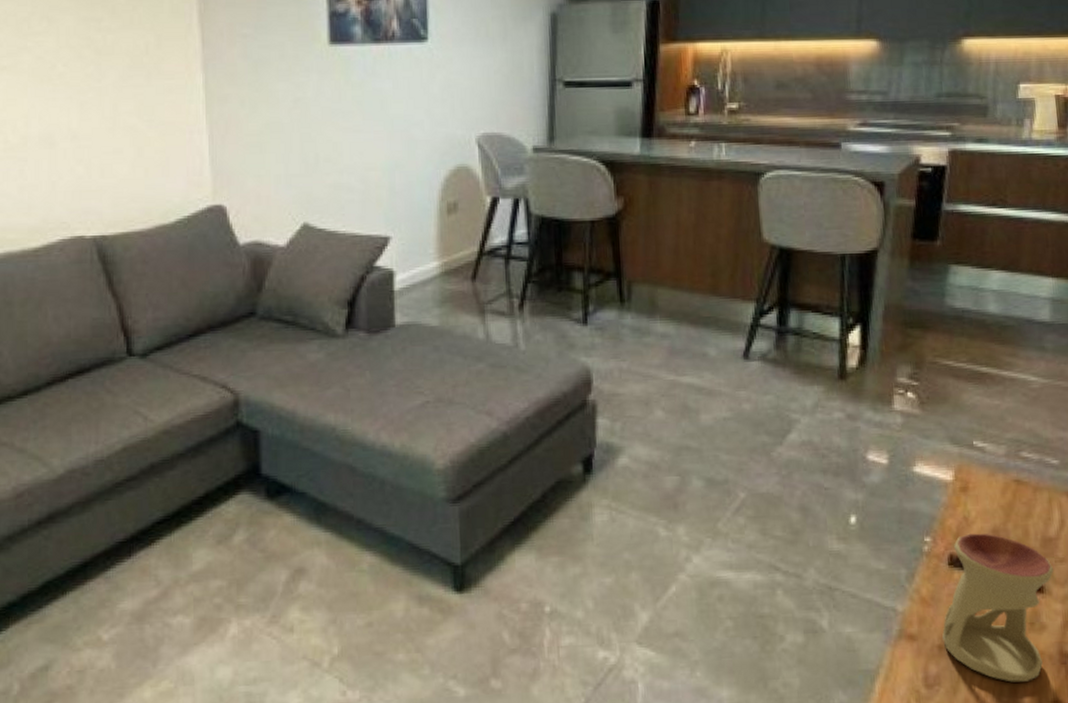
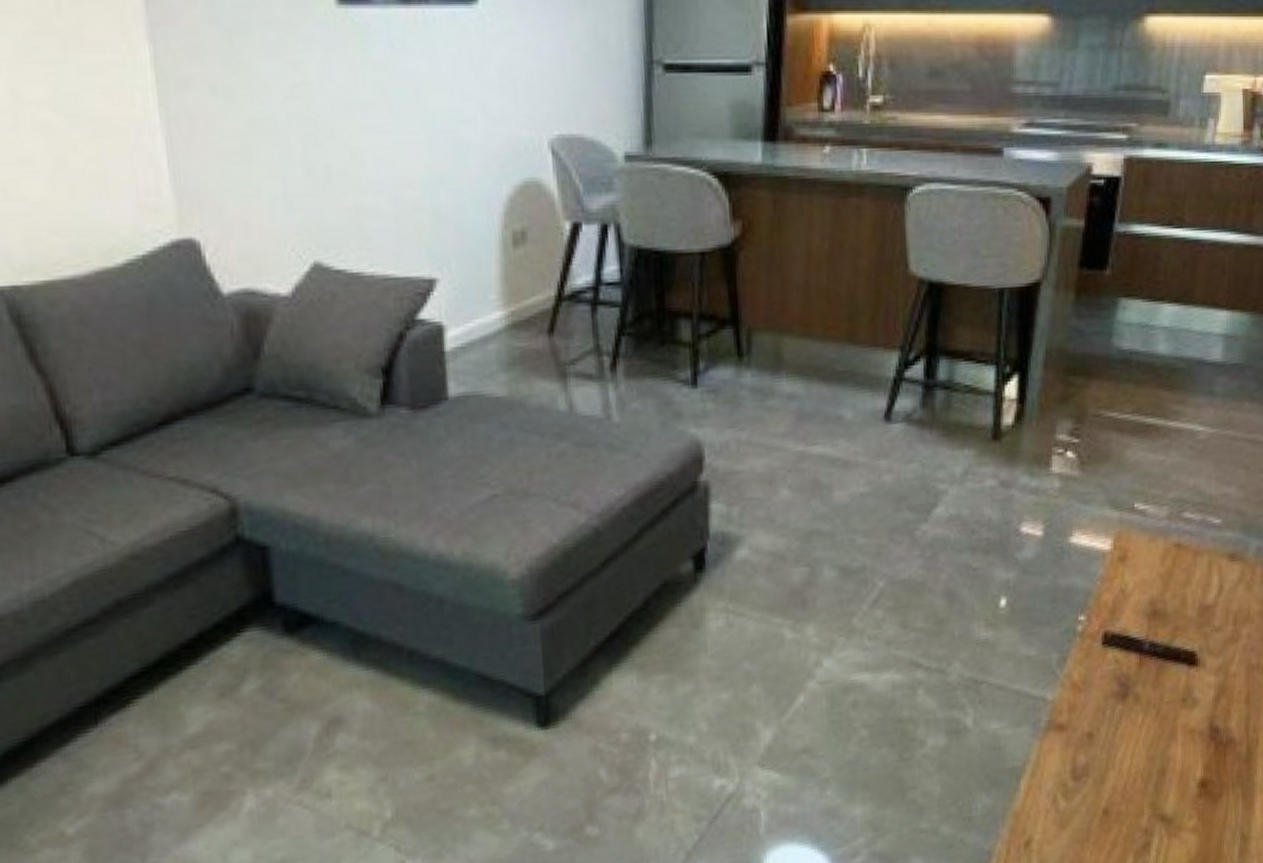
oil burner: present [942,533,1054,682] -> none [1093,606,1210,765]

